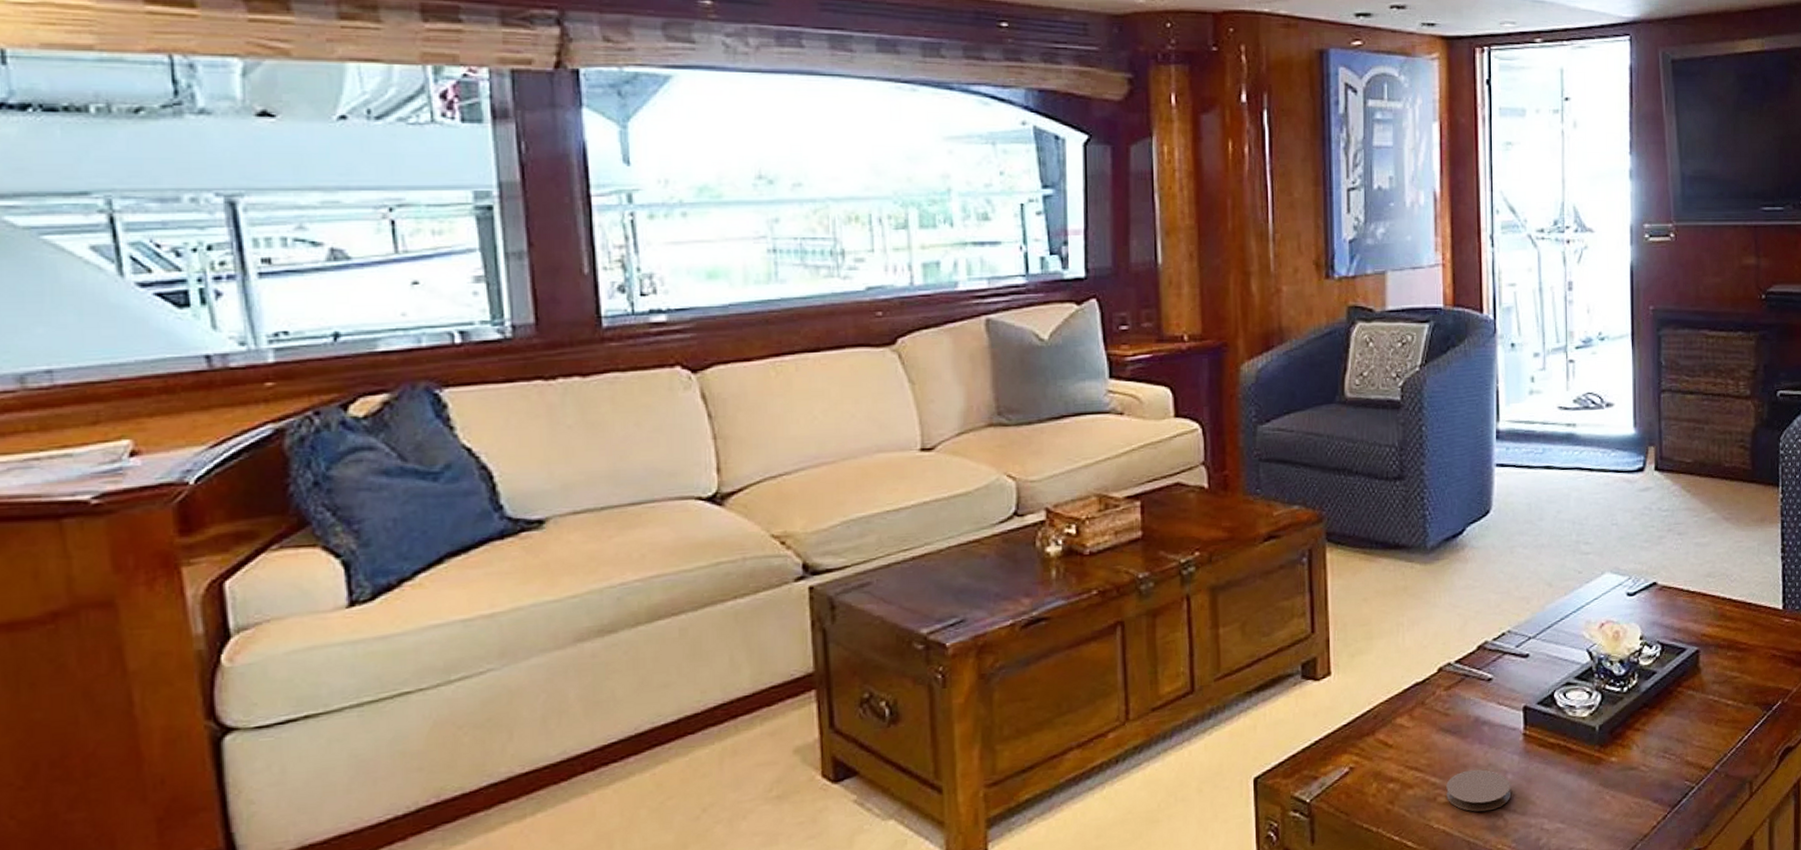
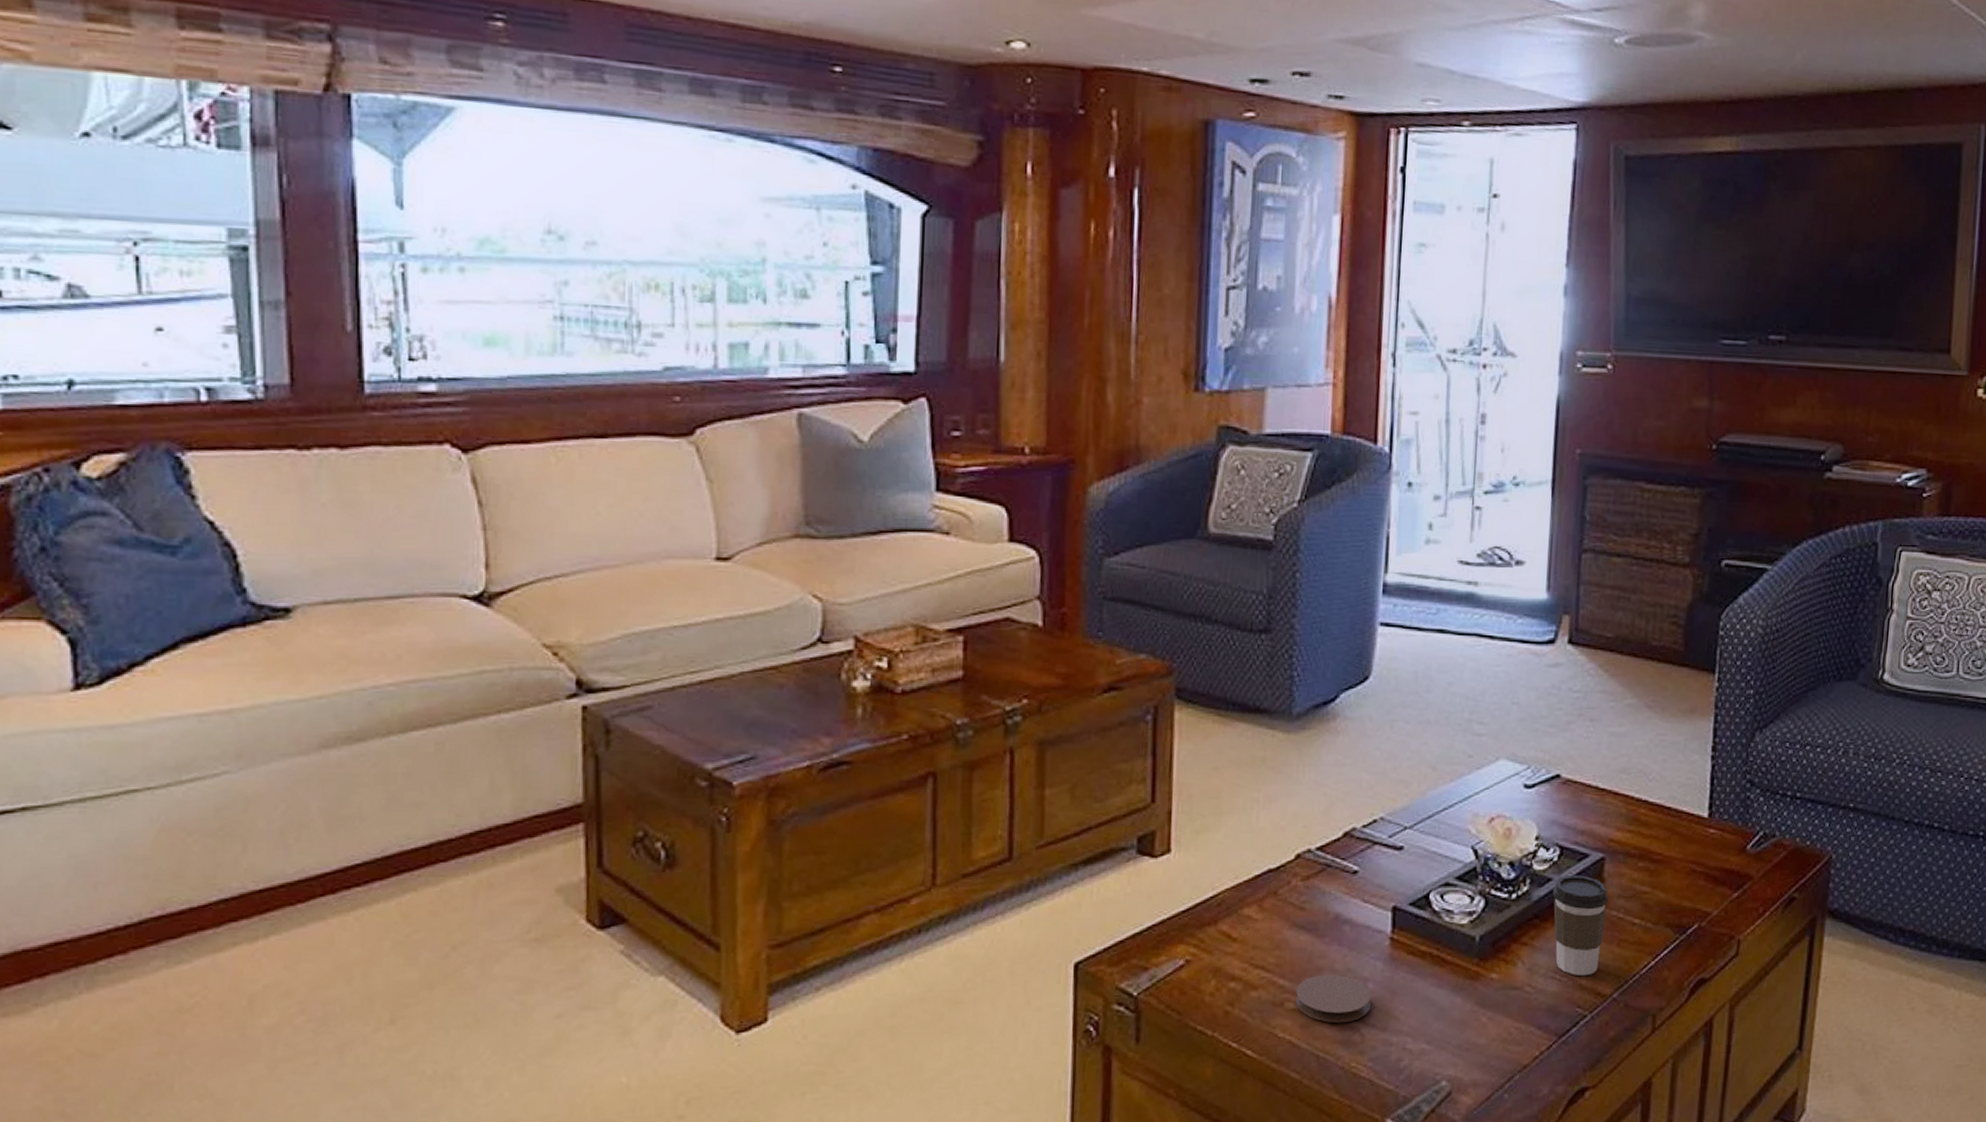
coffee cup: none [1658,667,1705,754] -> present [1553,875,1608,977]

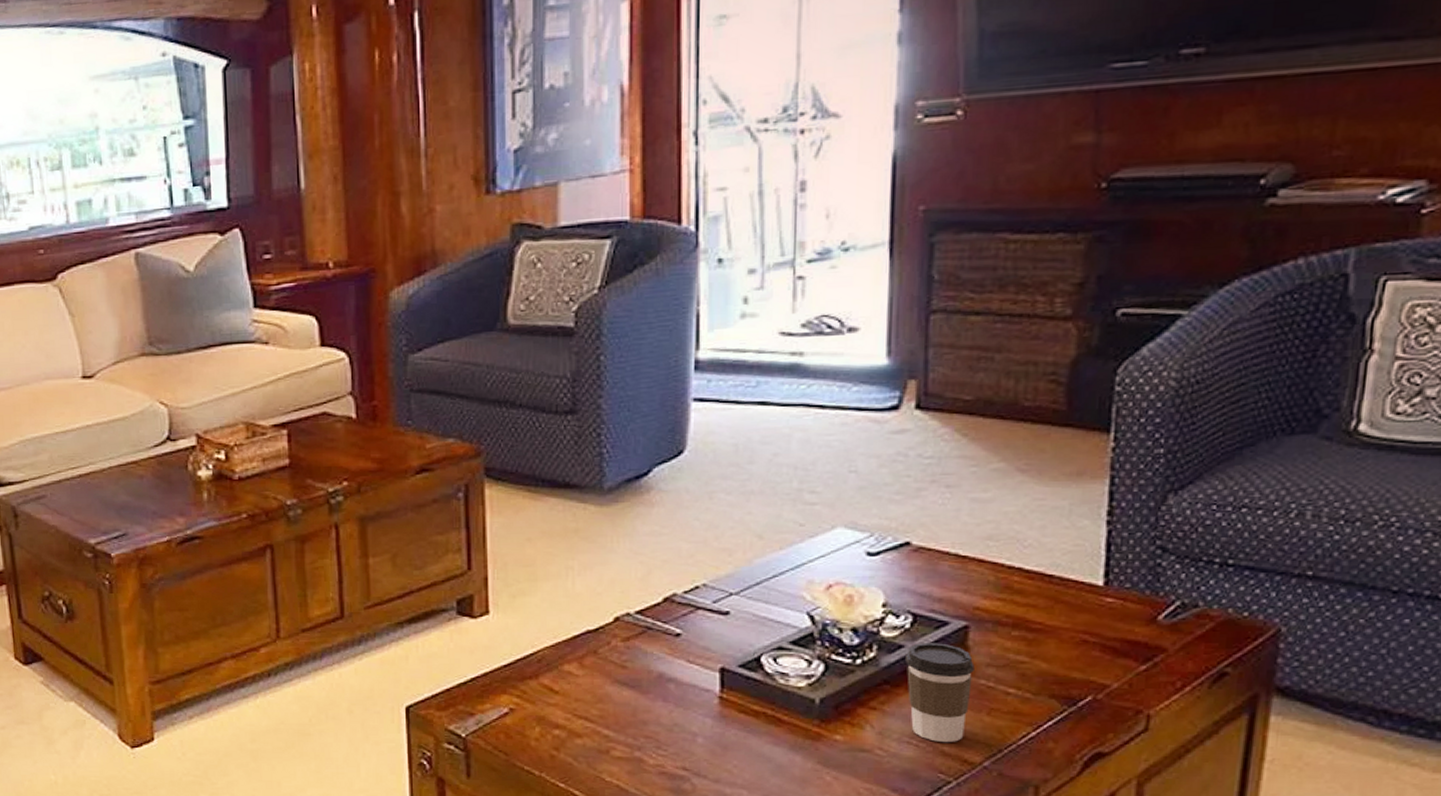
coaster: present [1295,974,1371,1024] -> none [621,727,701,773]

